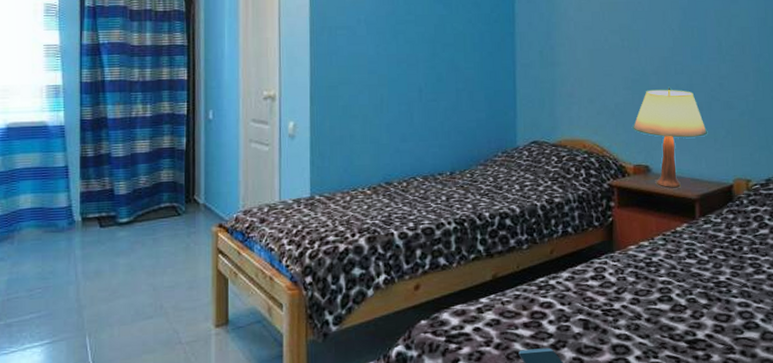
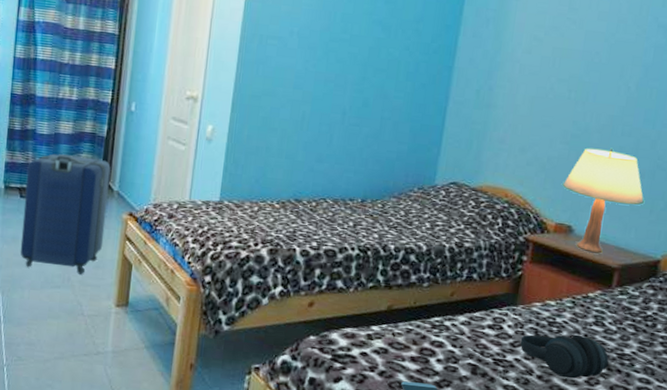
suitcase: none [105,173,195,302] -> present [20,154,111,275]
headphones: none [623,270,708,316] -> present [520,334,609,379]

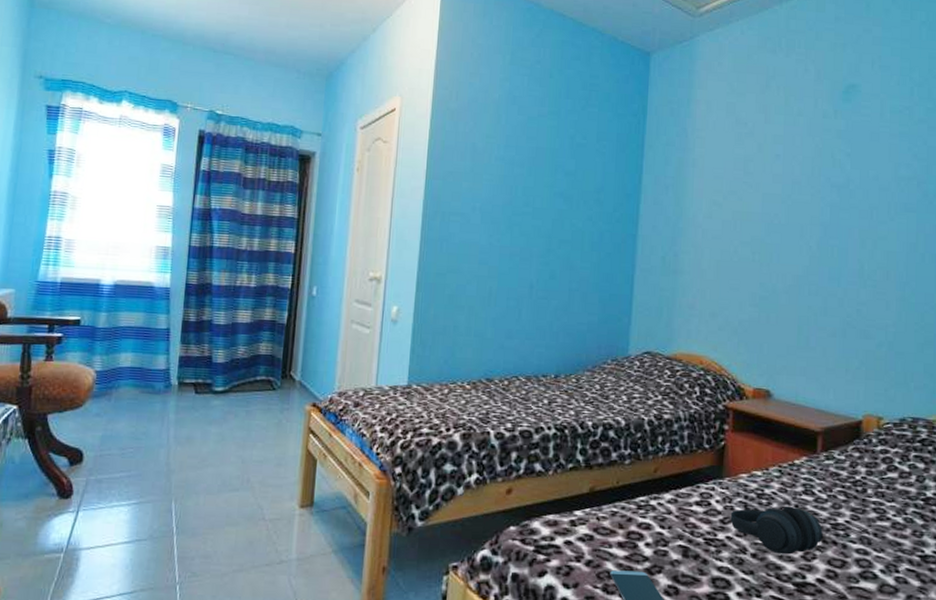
suitcase: present [20,154,111,275] -> none [195,344,292,474]
table lamp: present [562,148,644,254] -> none [756,309,838,418]

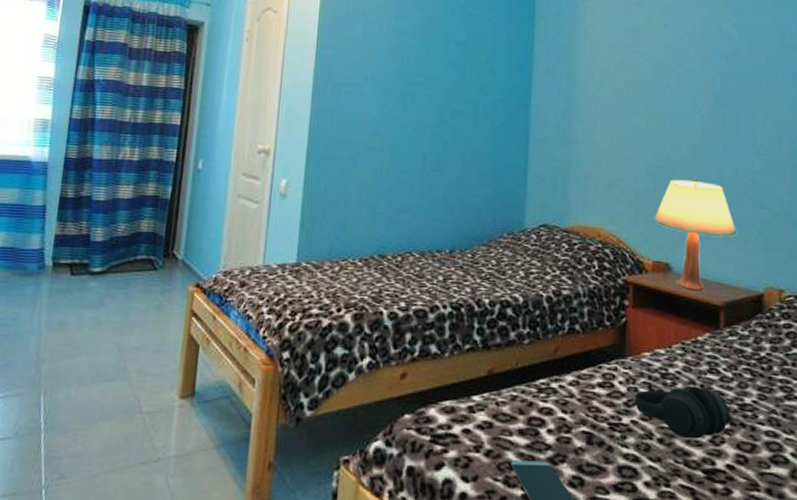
table lamp: none [756,309,838,418] -> present [653,179,736,292]

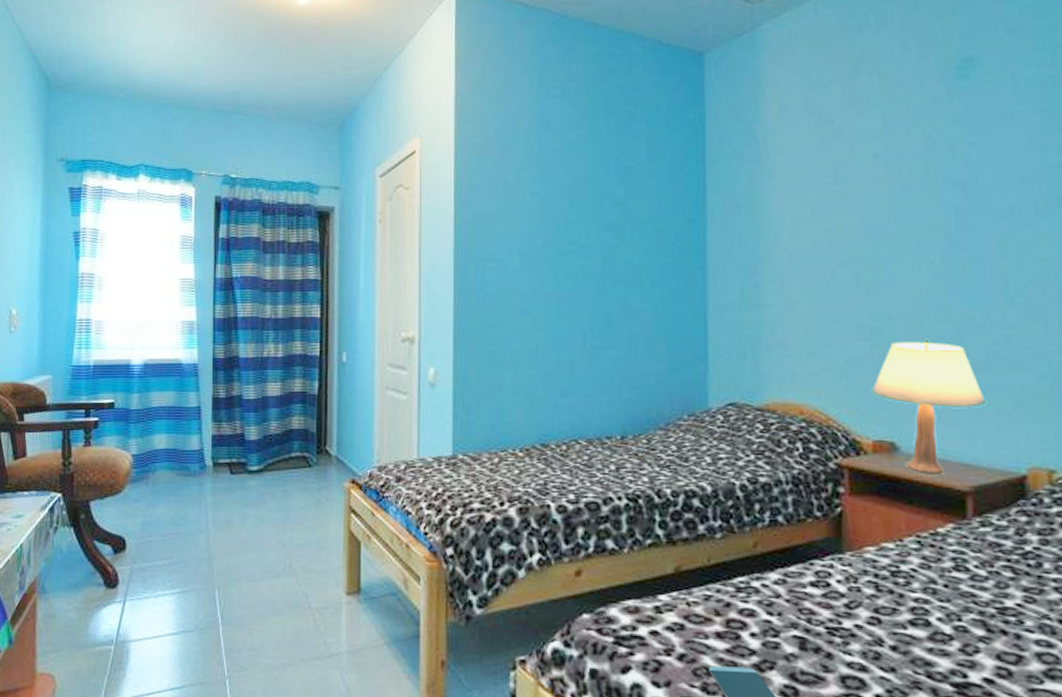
headphones: present [634,386,731,439] -> none [857,585,987,647]

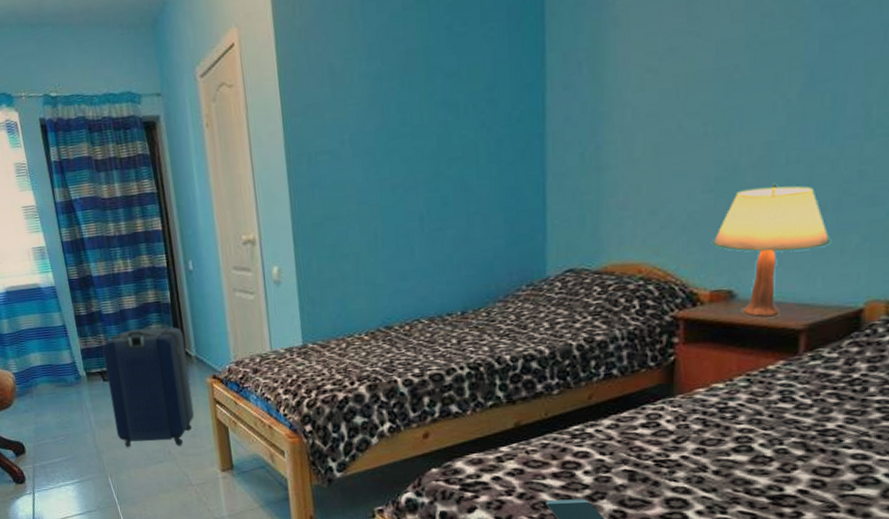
suitcase: none [234,420,326,559] -> present [102,327,195,448]

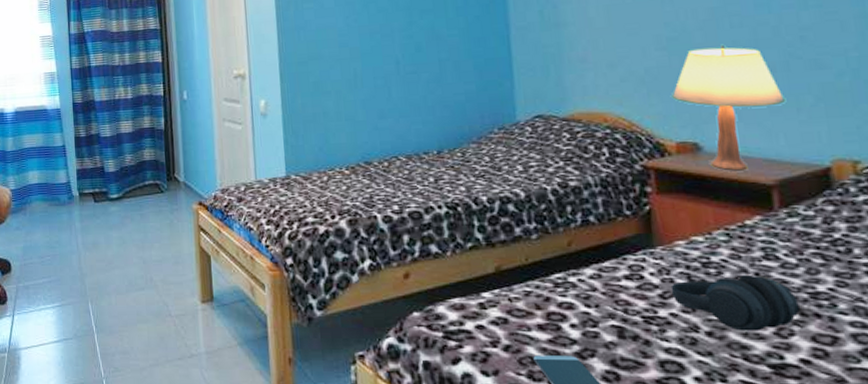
suitcase: present [102,327,195,448] -> none [97,152,179,273]
headphones: none [685,416,807,469] -> present [670,274,800,332]

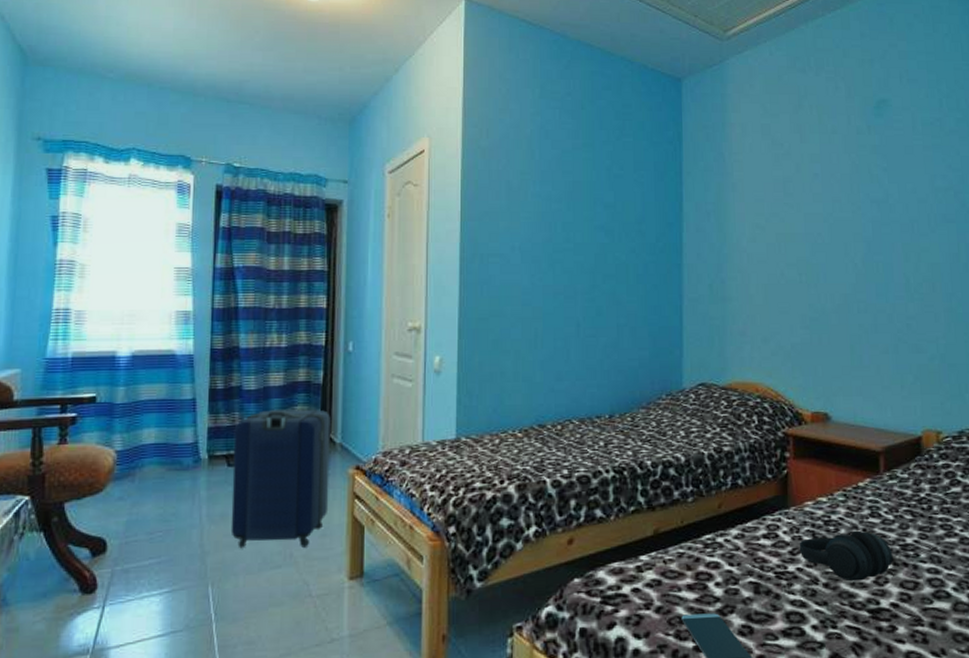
suitcase: none [97,152,179,273] -> present [230,409,331,549]
table lamp: present [671,45,785,171] -> none [810,328,893,439]

